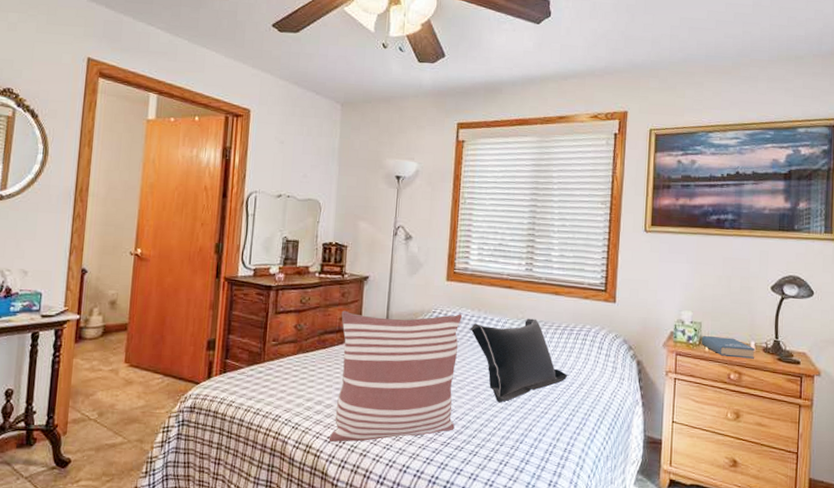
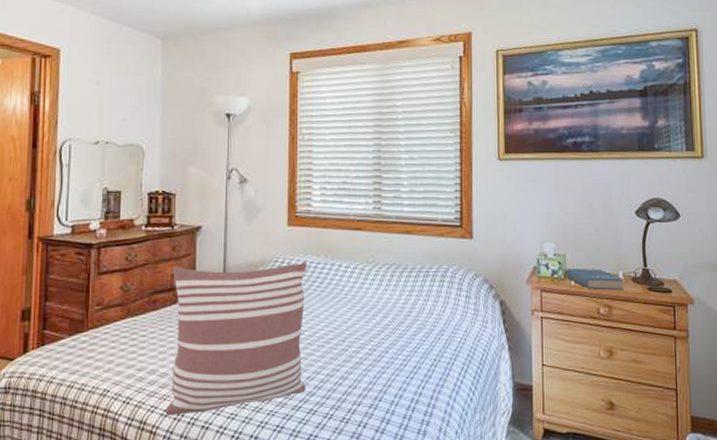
cushion: present [469,318,568,402] -> none [316,262,427,356]

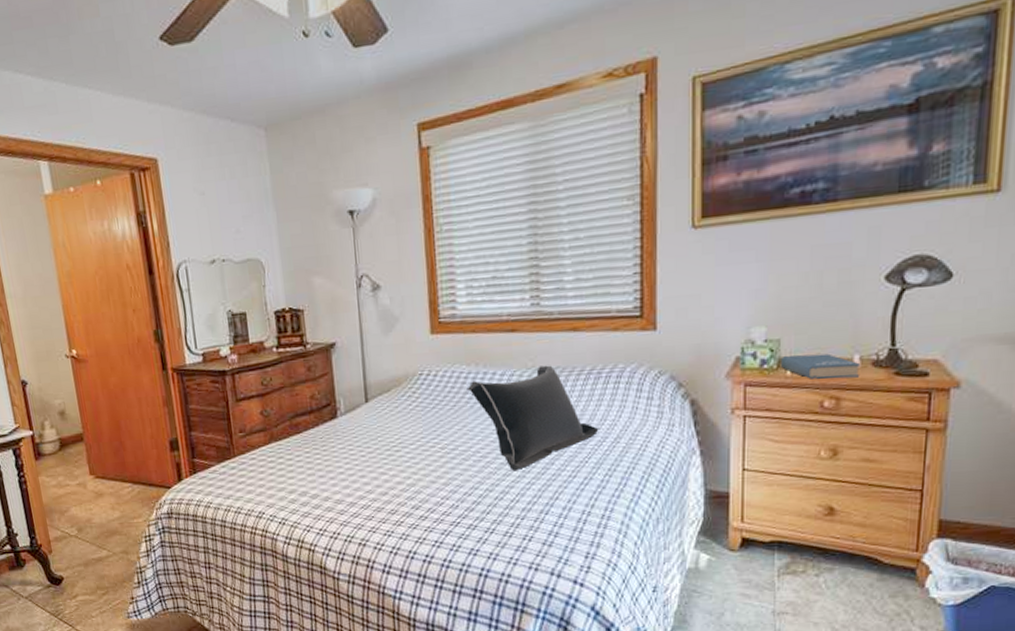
pillow: present [165,262,307,416] -> none [310,372,464,535]
cushion: none [316,262,427,356] -> present [467,365,599,470]

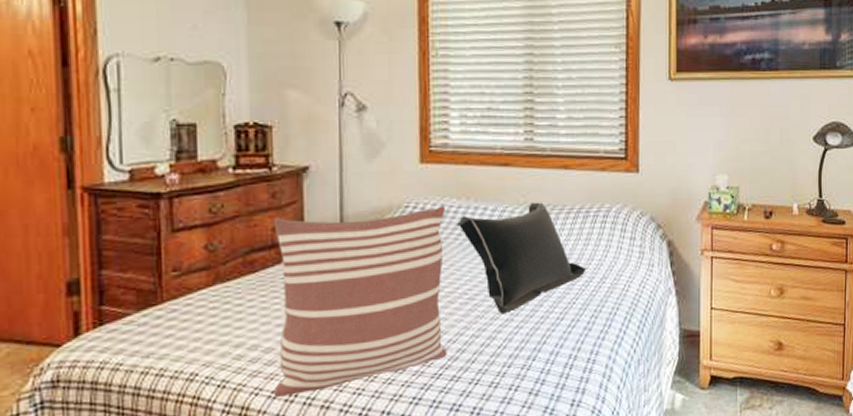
pillow: none [310,372,464,535] -> present [273,206,447,398]
book: present [780,353,861,380] -> none [739,201,799,225]

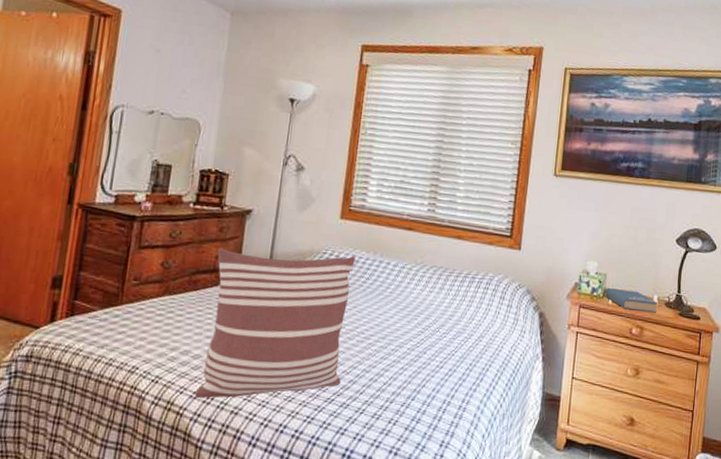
cushion: present [456,202,587,313] -> none [362,263,467,355]
book: none [739,201,799,225] -> present [605,287,658,314]

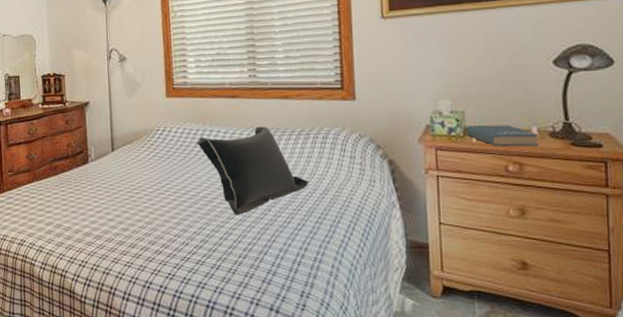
pillow: present [194,247,355,399] -> none [67,129,193,263]
cushion: none [362,263,467,355] -> present [196,126,309,214]

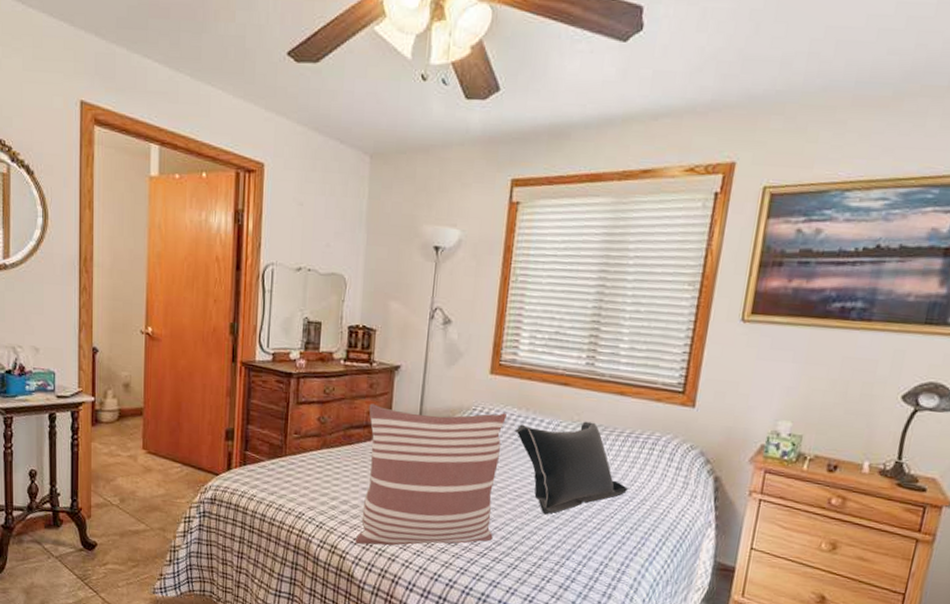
pillow: none [67,129,193,263] -> present [355,403,506,546]
book: present [466,125,540,147] -> none [798,451,869,483]

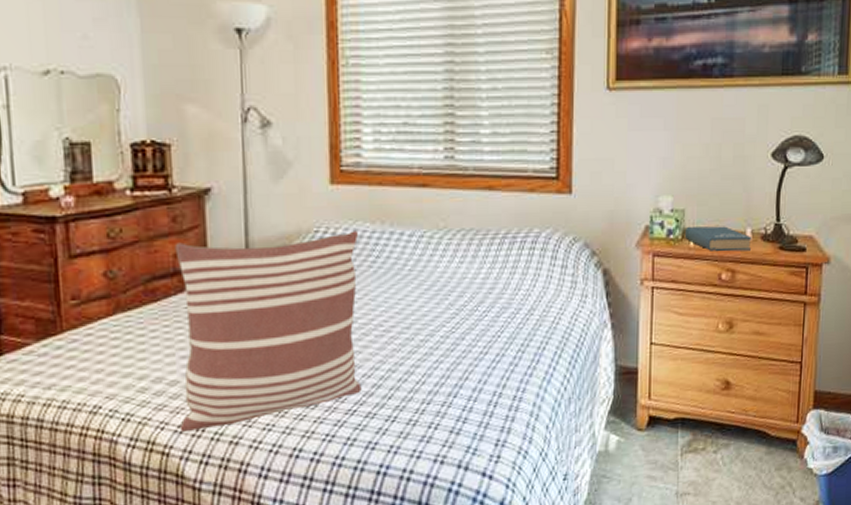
cushion: present [514,421,629,514] -> none [370,226,513,346]
book: none [798,451,869,483] -> present [684,226,752,252]

